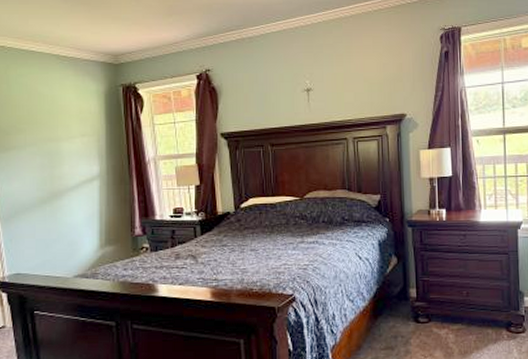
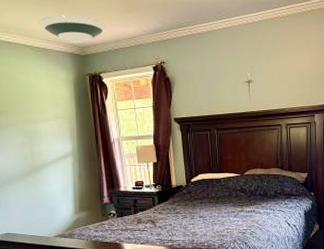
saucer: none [67,21,144,52] -> present [39,15,107,44]

